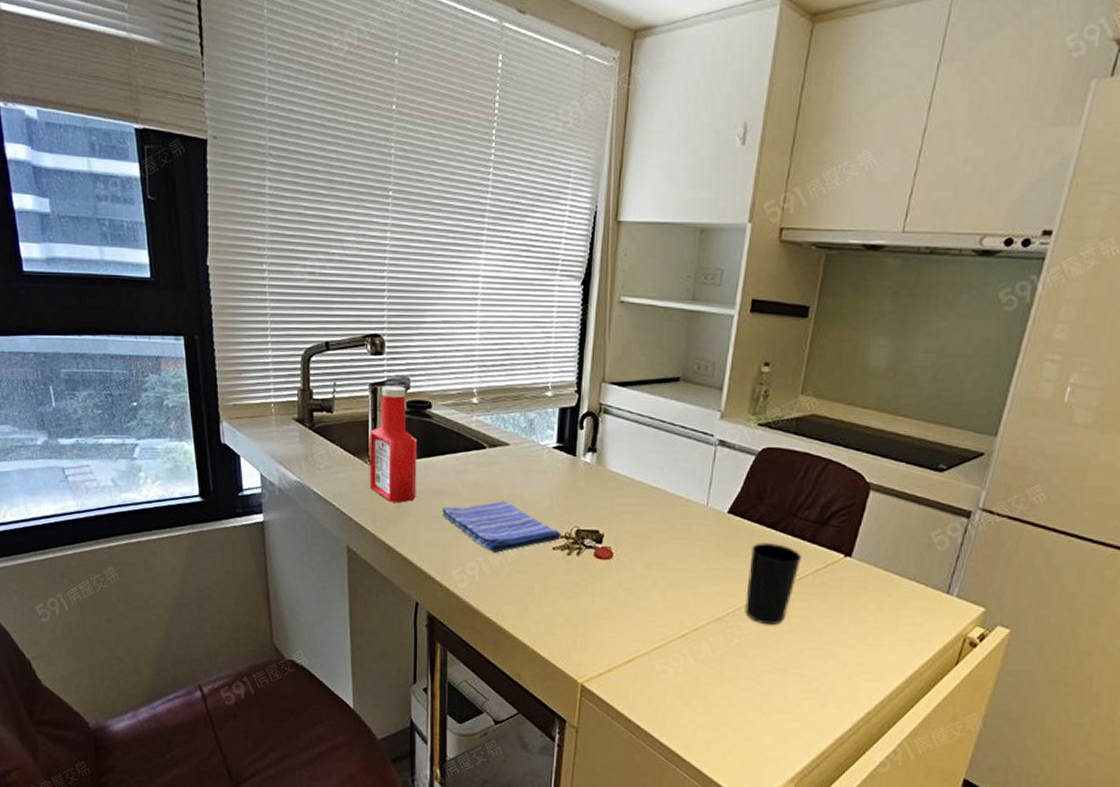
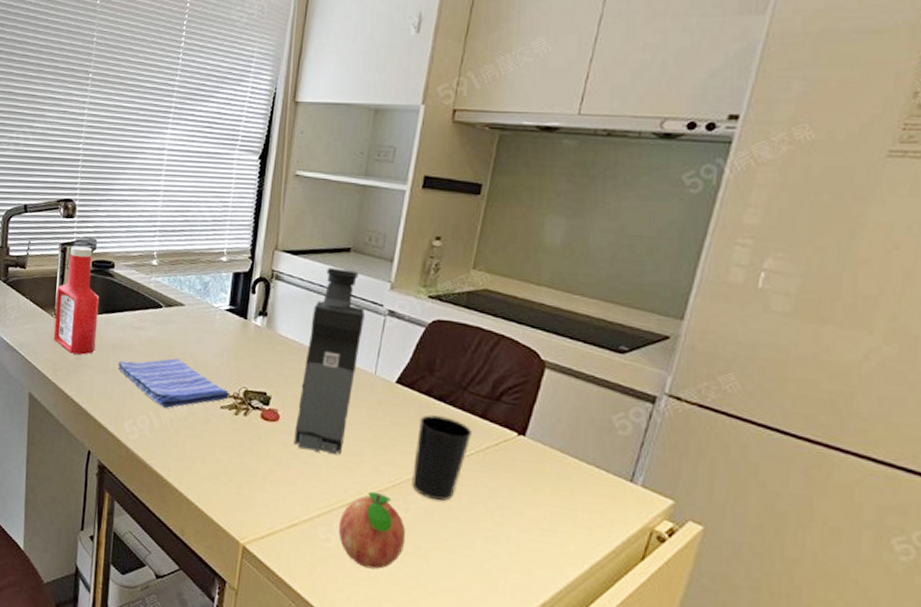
coffee maker: none [628,399,696,588] -> present [294,268,365,455]
fruit: none [675,621,740,696] -> present [338,491,406,570]

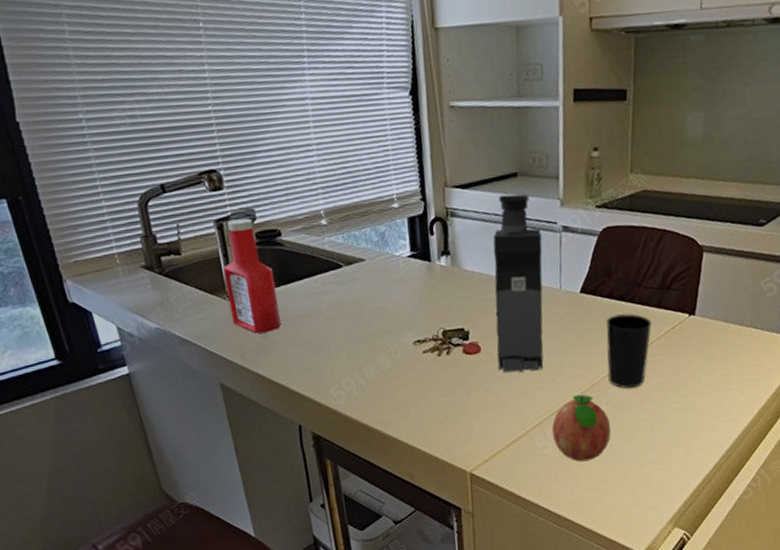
dish towel: present [118,358,229,408] -> none [309,315,429,365]

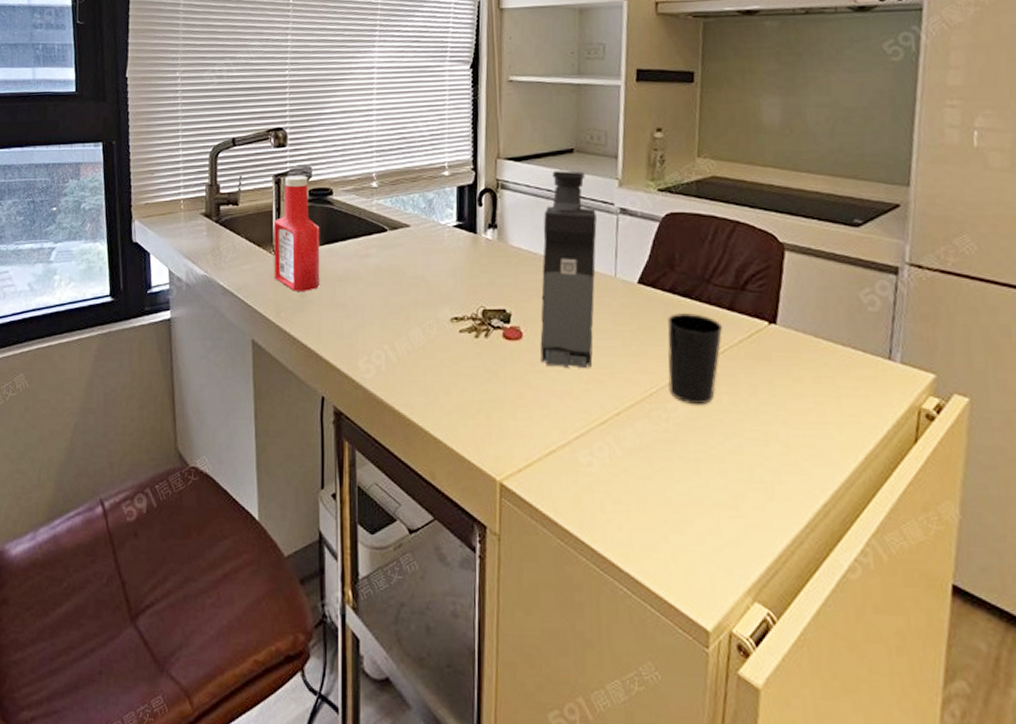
fruit: present [551,394,611,462] -> none [599,403,672,491]

